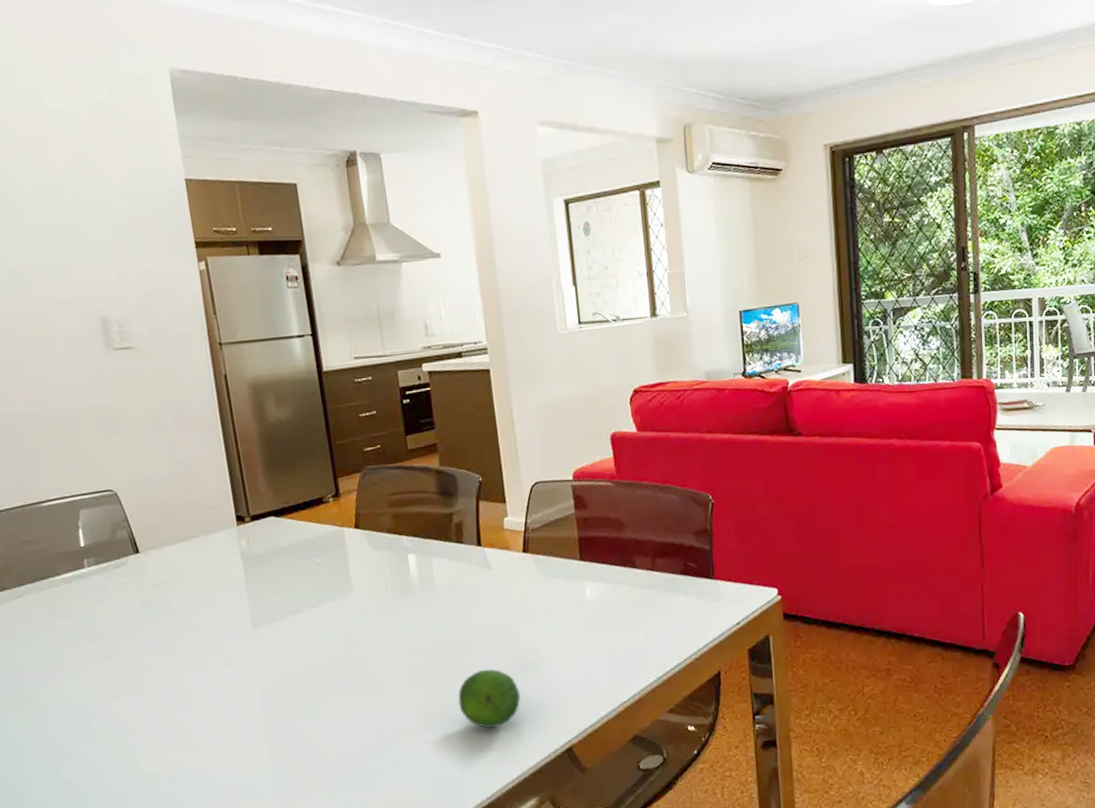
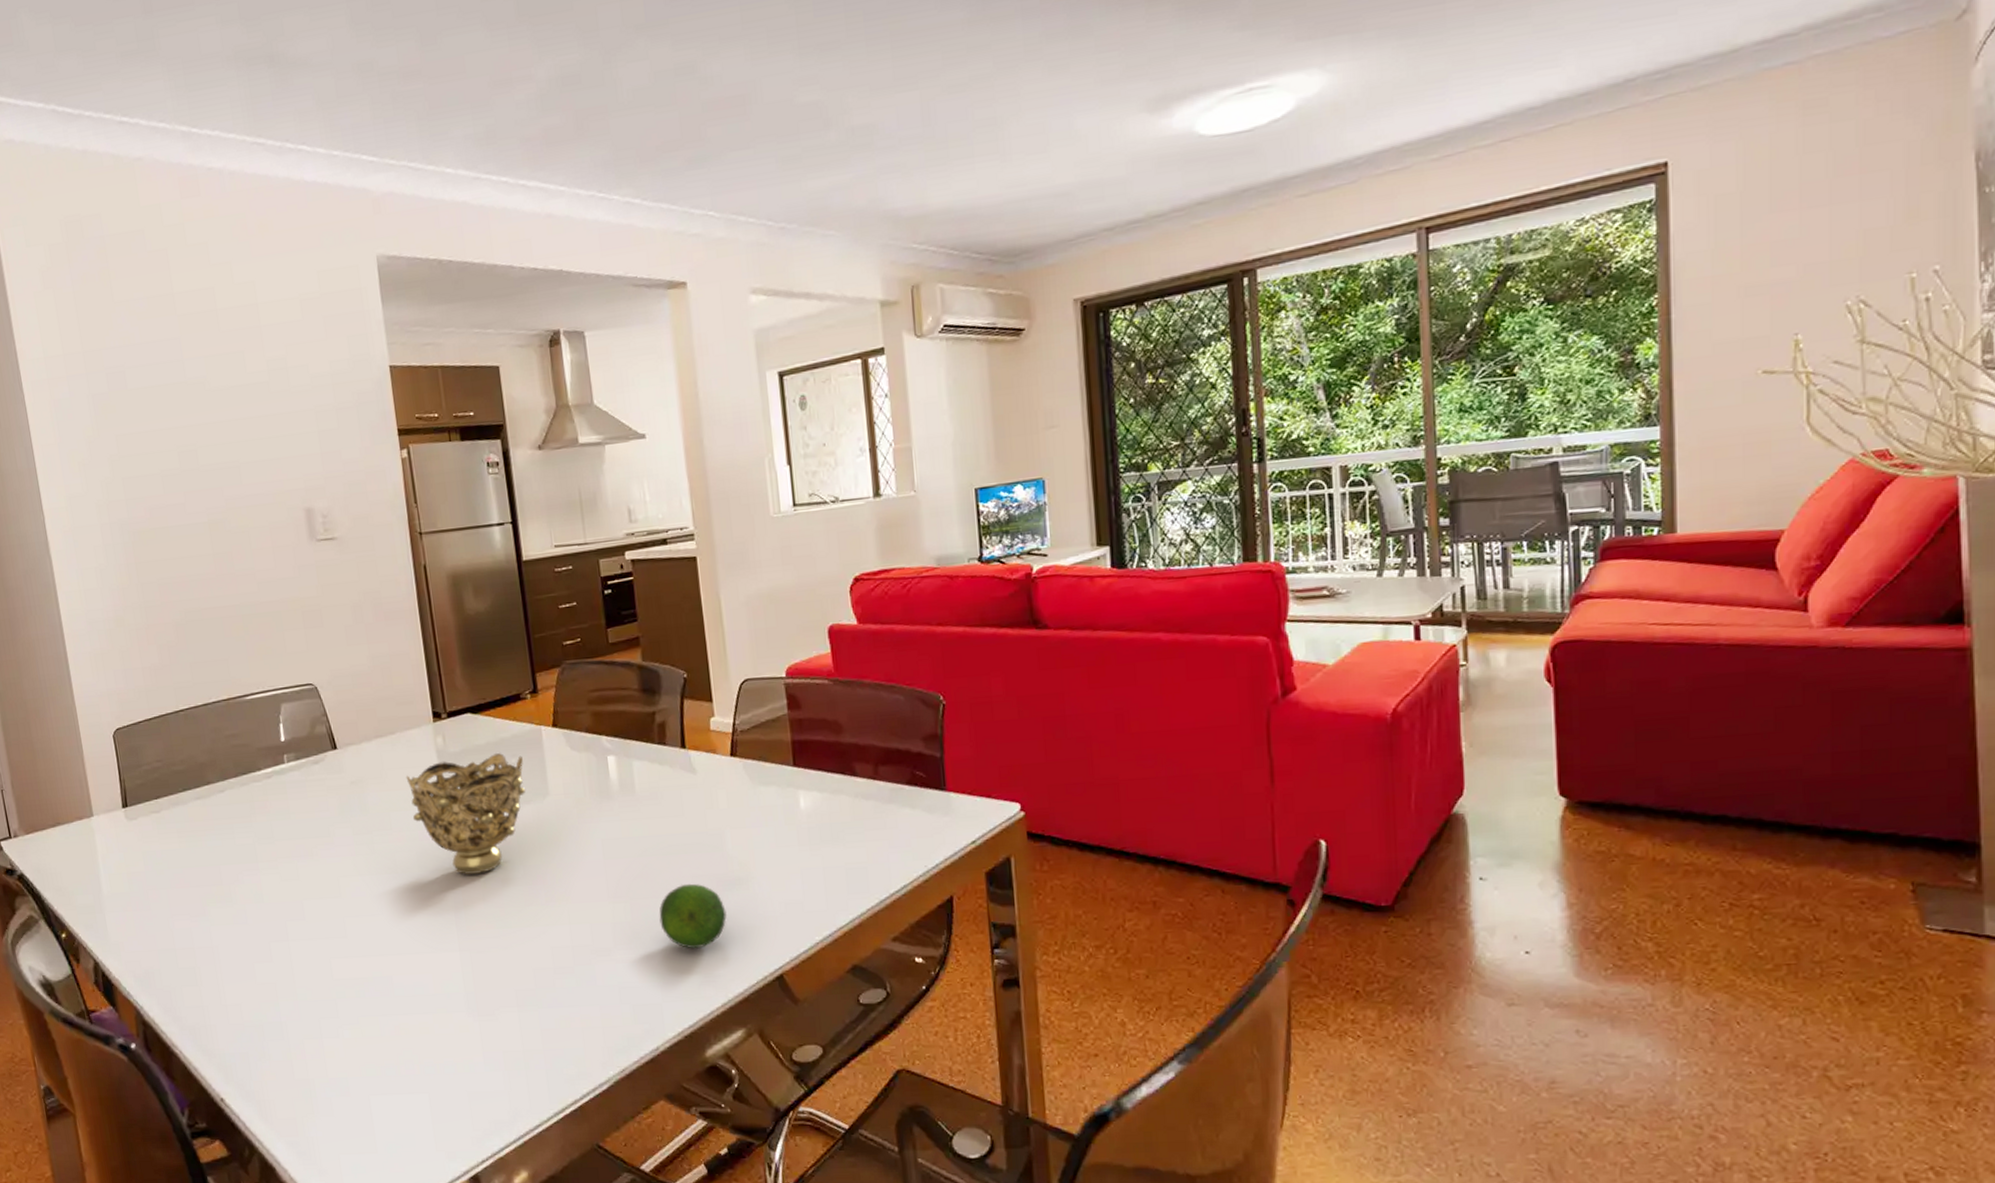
decorative bowl: none [210,554,329,669] -> present [405,753,525,875]

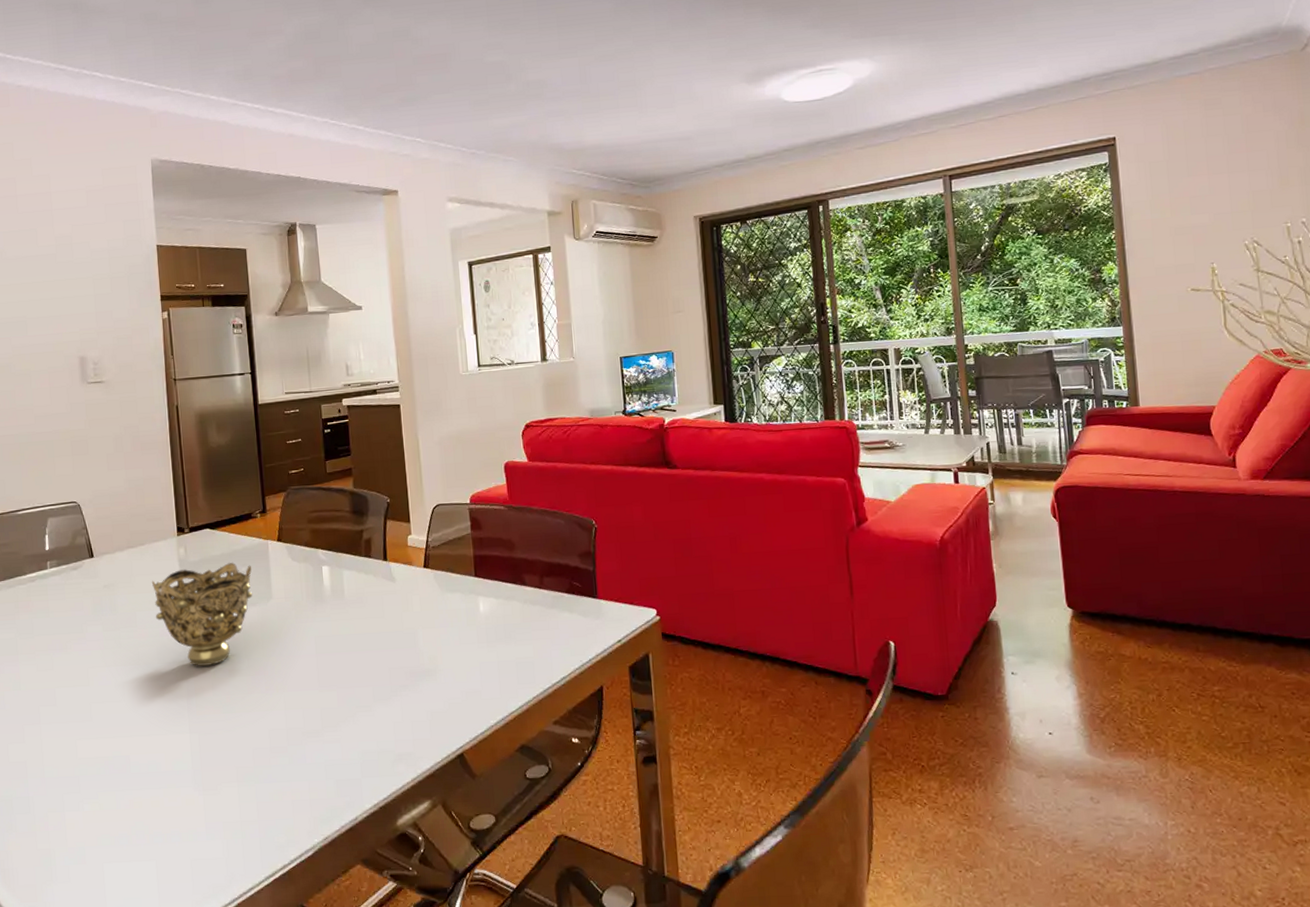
fruit: present [659,883,727,949] -> none [361,674,418,731]

